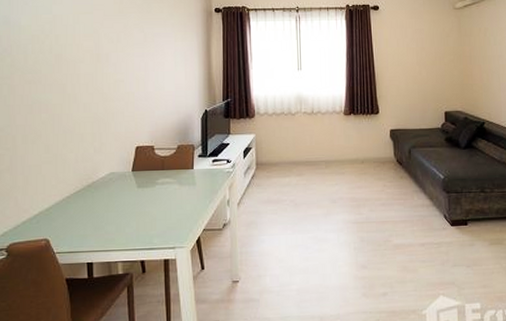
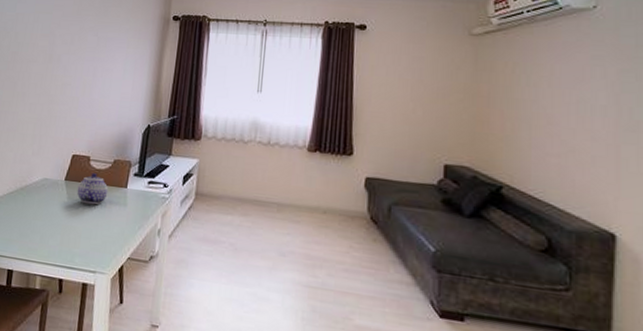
teapot: none [146,160,176,189] -> present [77,173,109,205]

